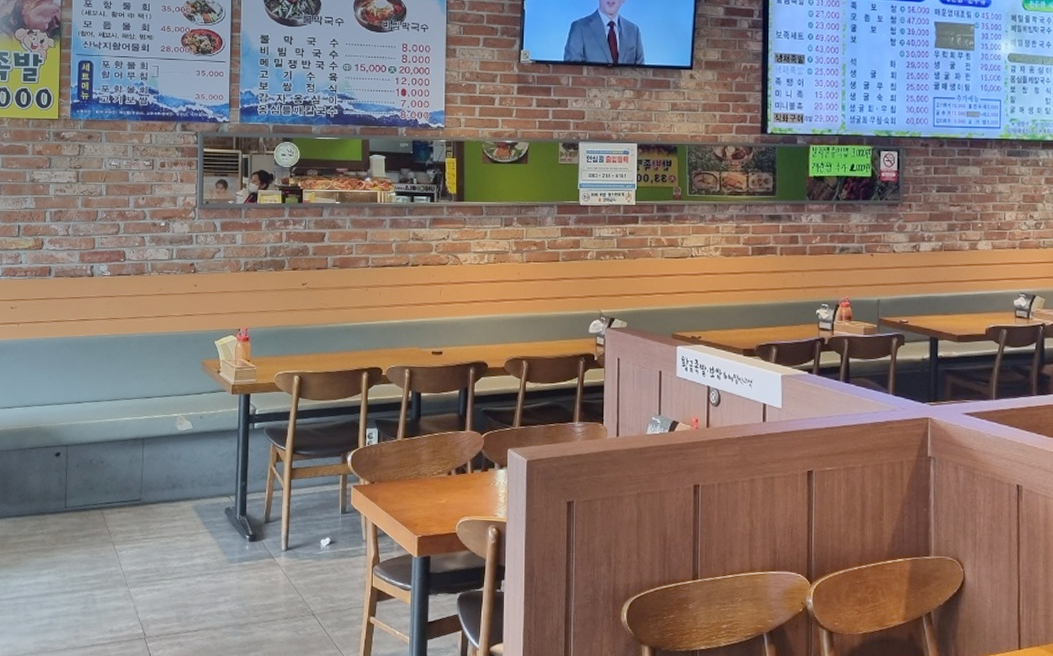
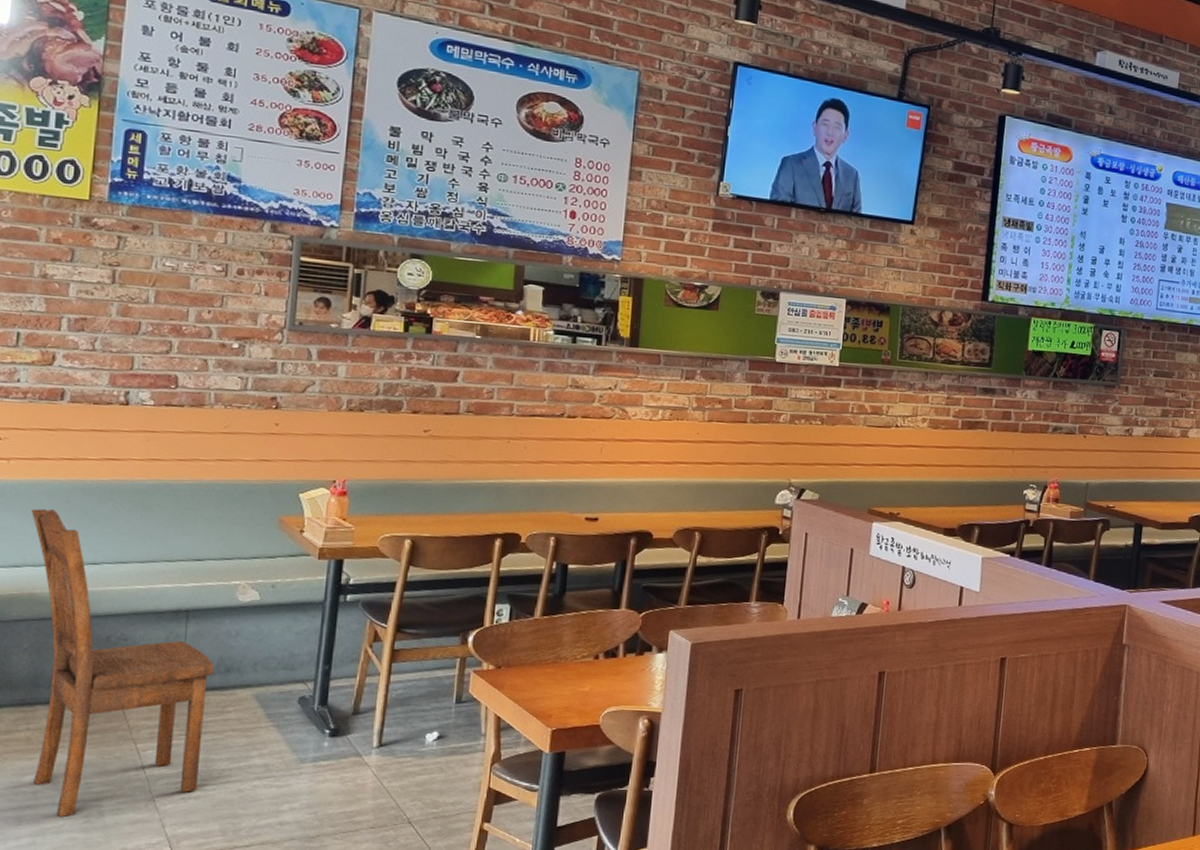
dining chair: none [35,360,163,604] -> present [31,508,213,818]

